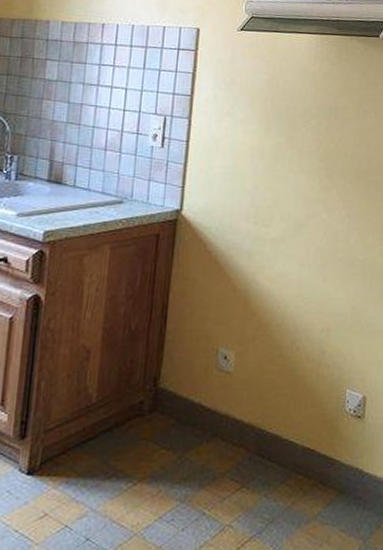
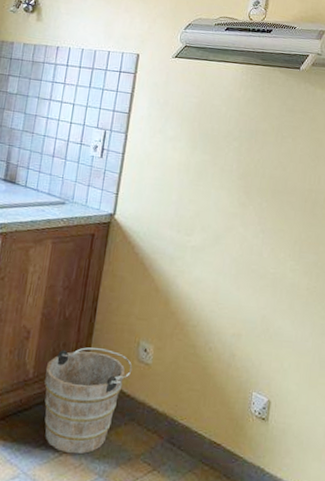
bucket: none [111,361,212,482] -> present [44,347,133,455]

